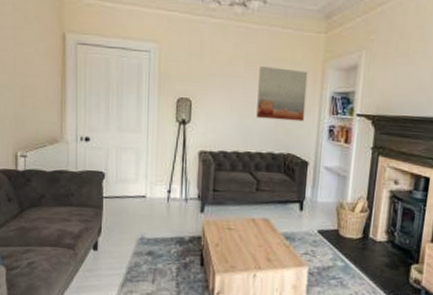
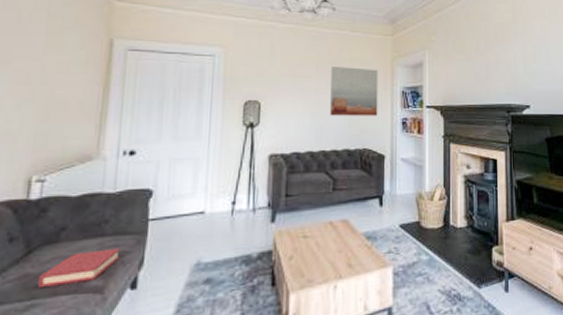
hardback book: none [31,216,84,239] -> present [38,248,120,289]

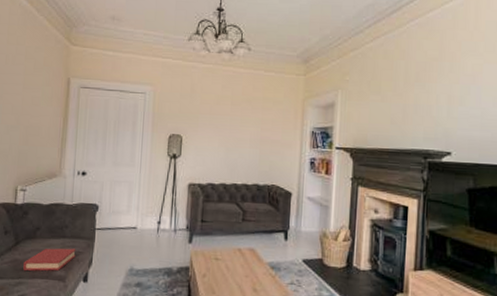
wall art: present [330,67,378,116] -> none [242,105,289,155]

